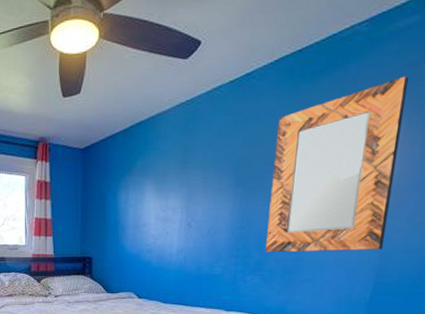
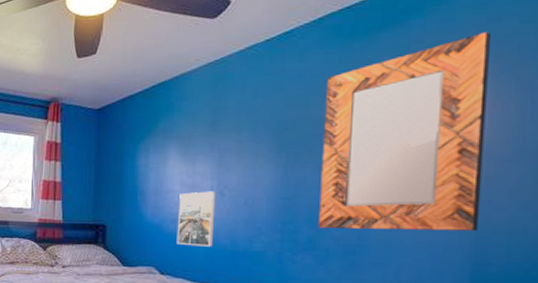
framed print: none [151,223,185,273] -> present [176,191,216,247]

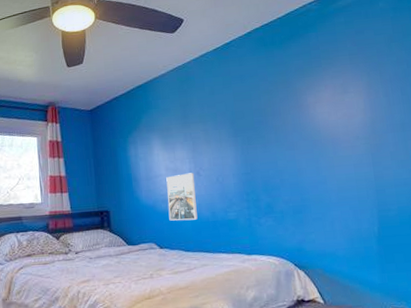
home mirror: present [319,31,492,232] -> none [261,41,377,196]

